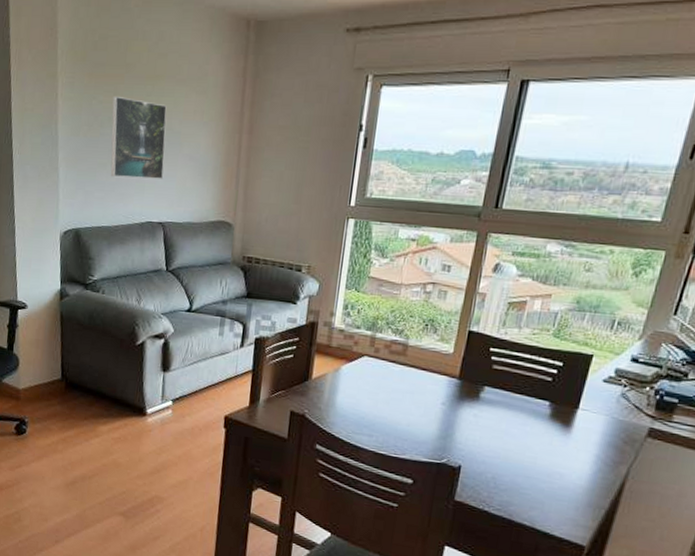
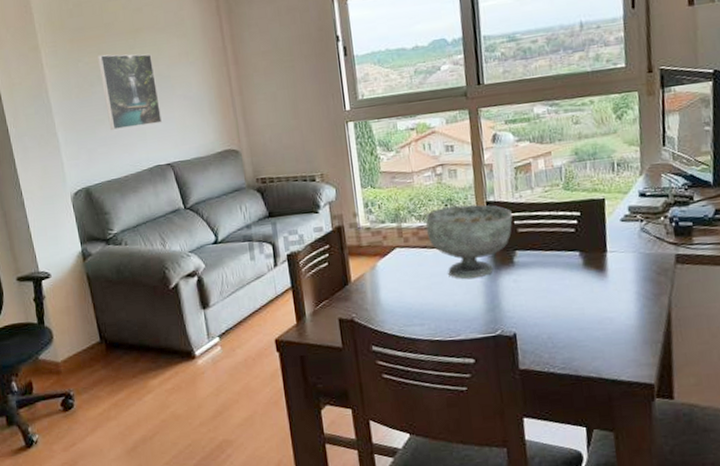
decorative bowl: none [399,326,492,404] -> present [425,204,513,280]

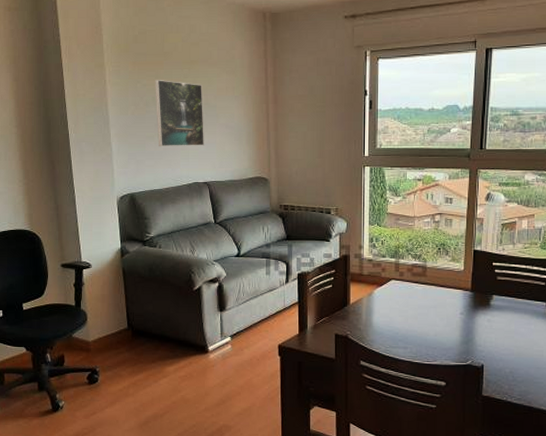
decorative bowl: present [425,204,513,280] -> none [420,251,494,315]

